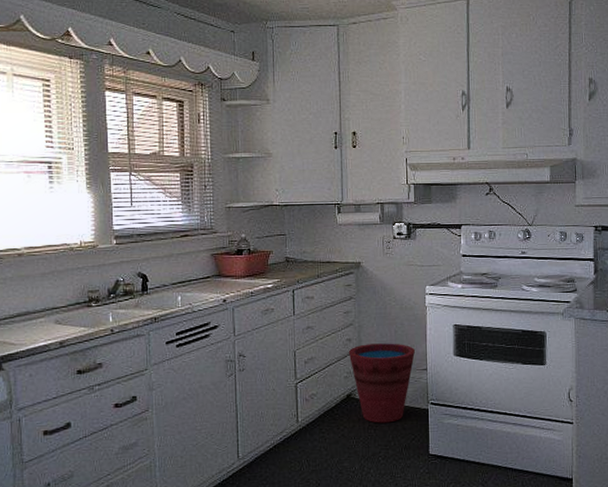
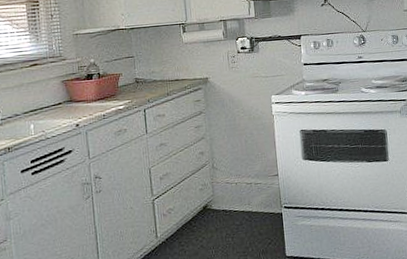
bucket: present [348,343,415,423] -> none [201,152,266,231]

